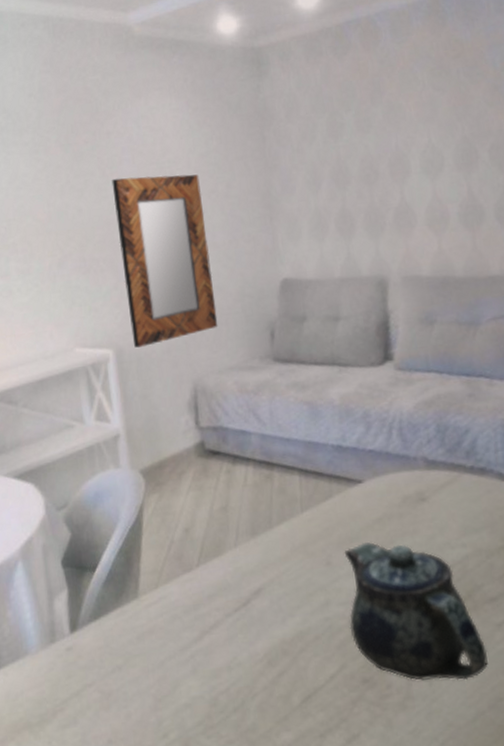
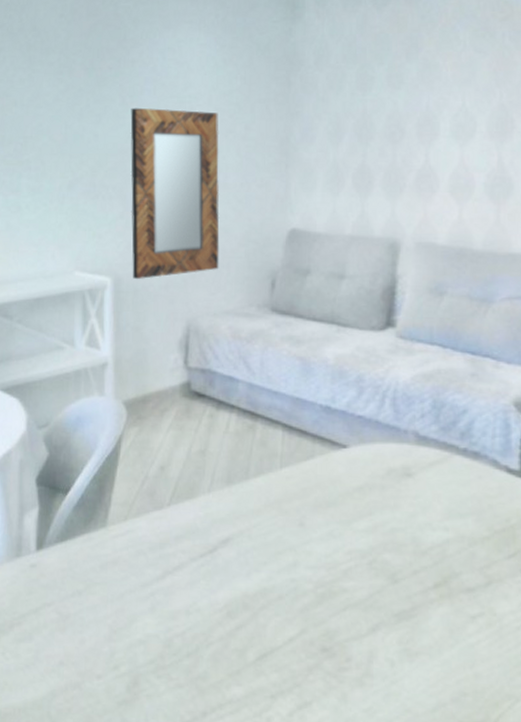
teapot: present [344,542,488,680] -> none [315,508,457,668]

